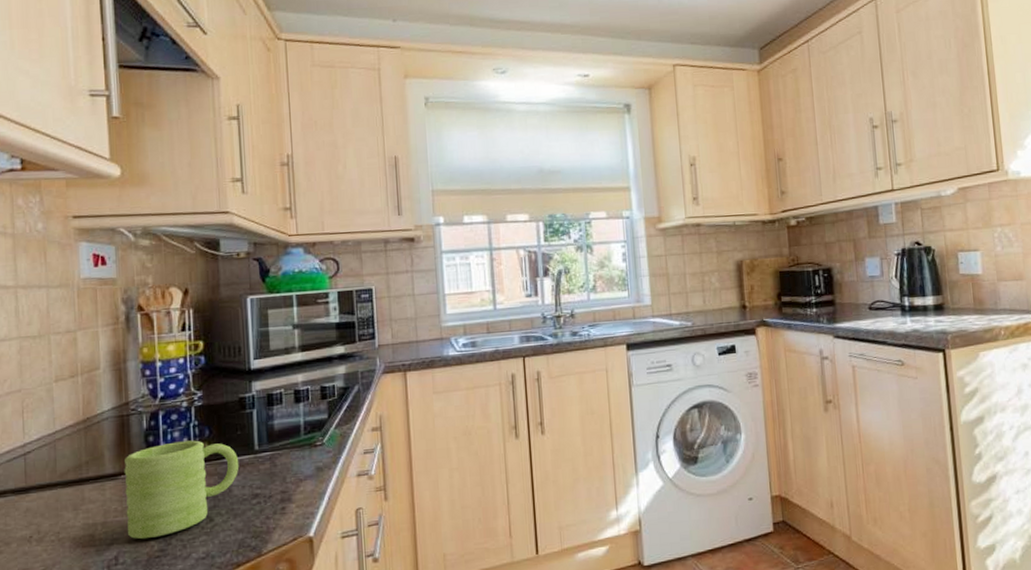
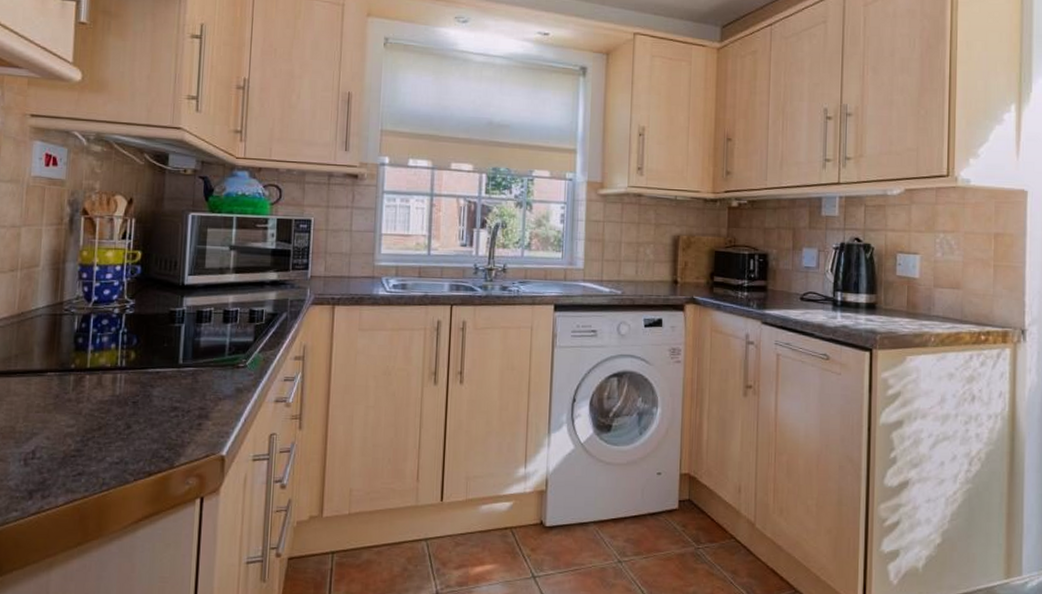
mug: present [124,440,240,540] -> none [48,346,163,438]

